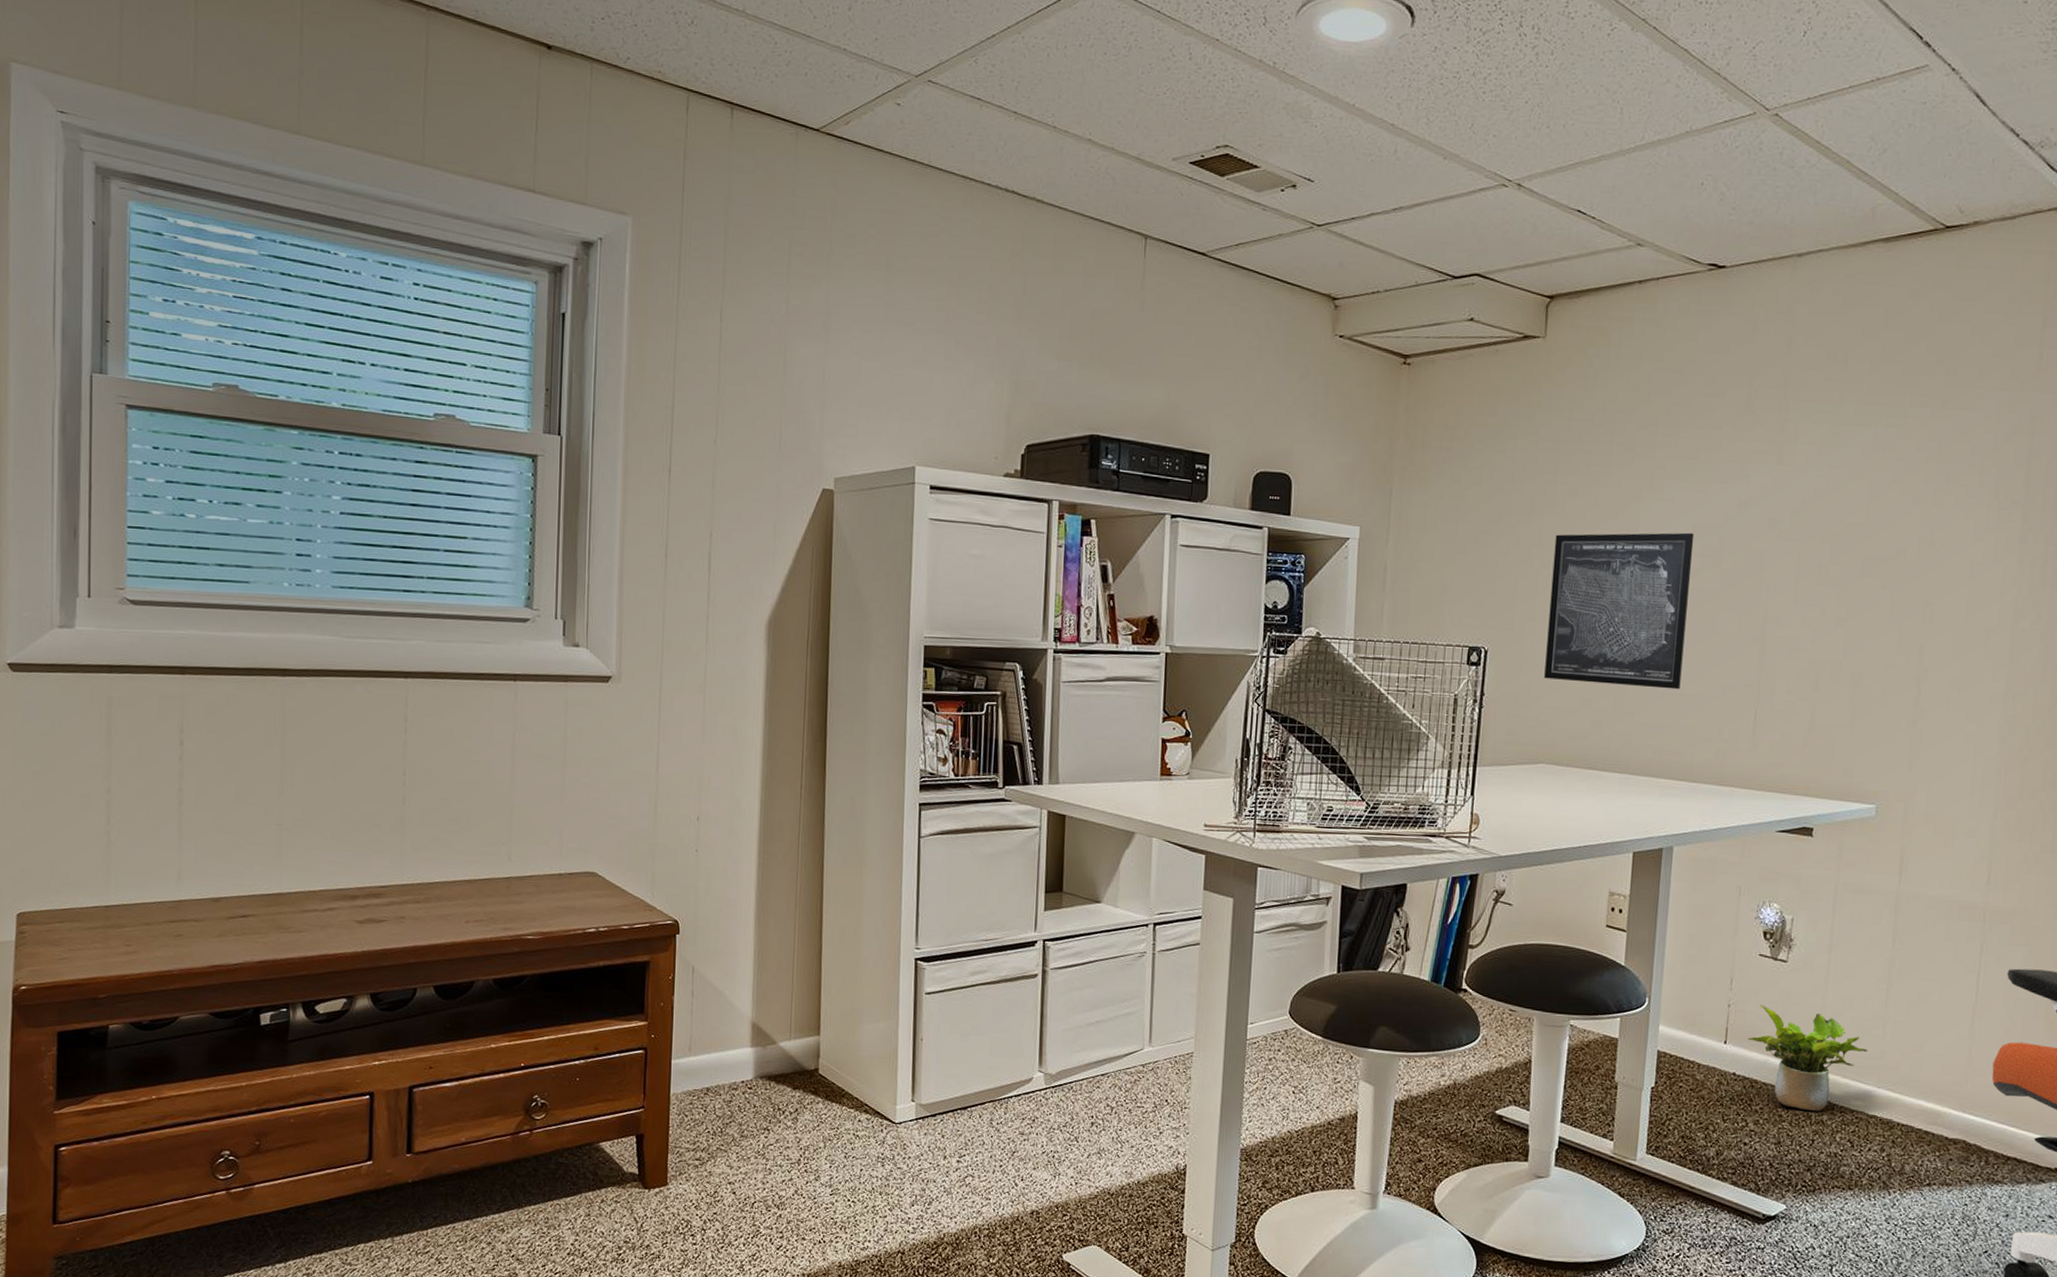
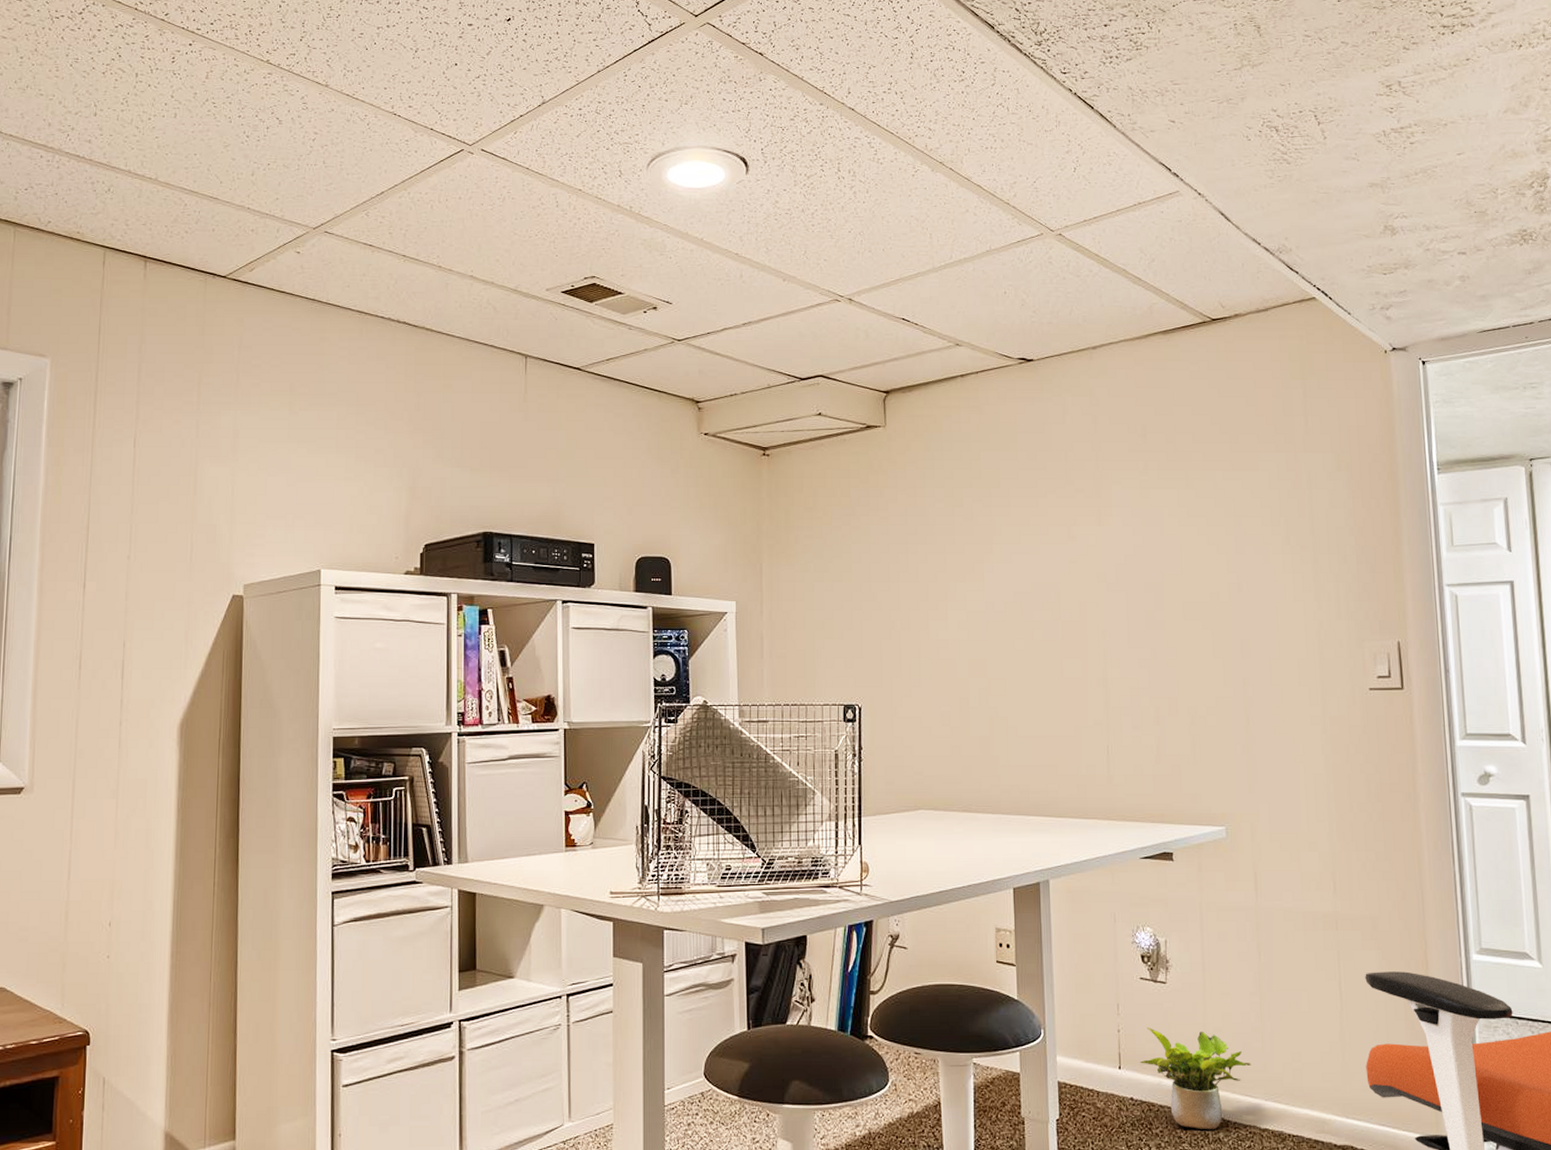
wall art: present [1544,532,1695,690] -> none [912,590,1038,732]

